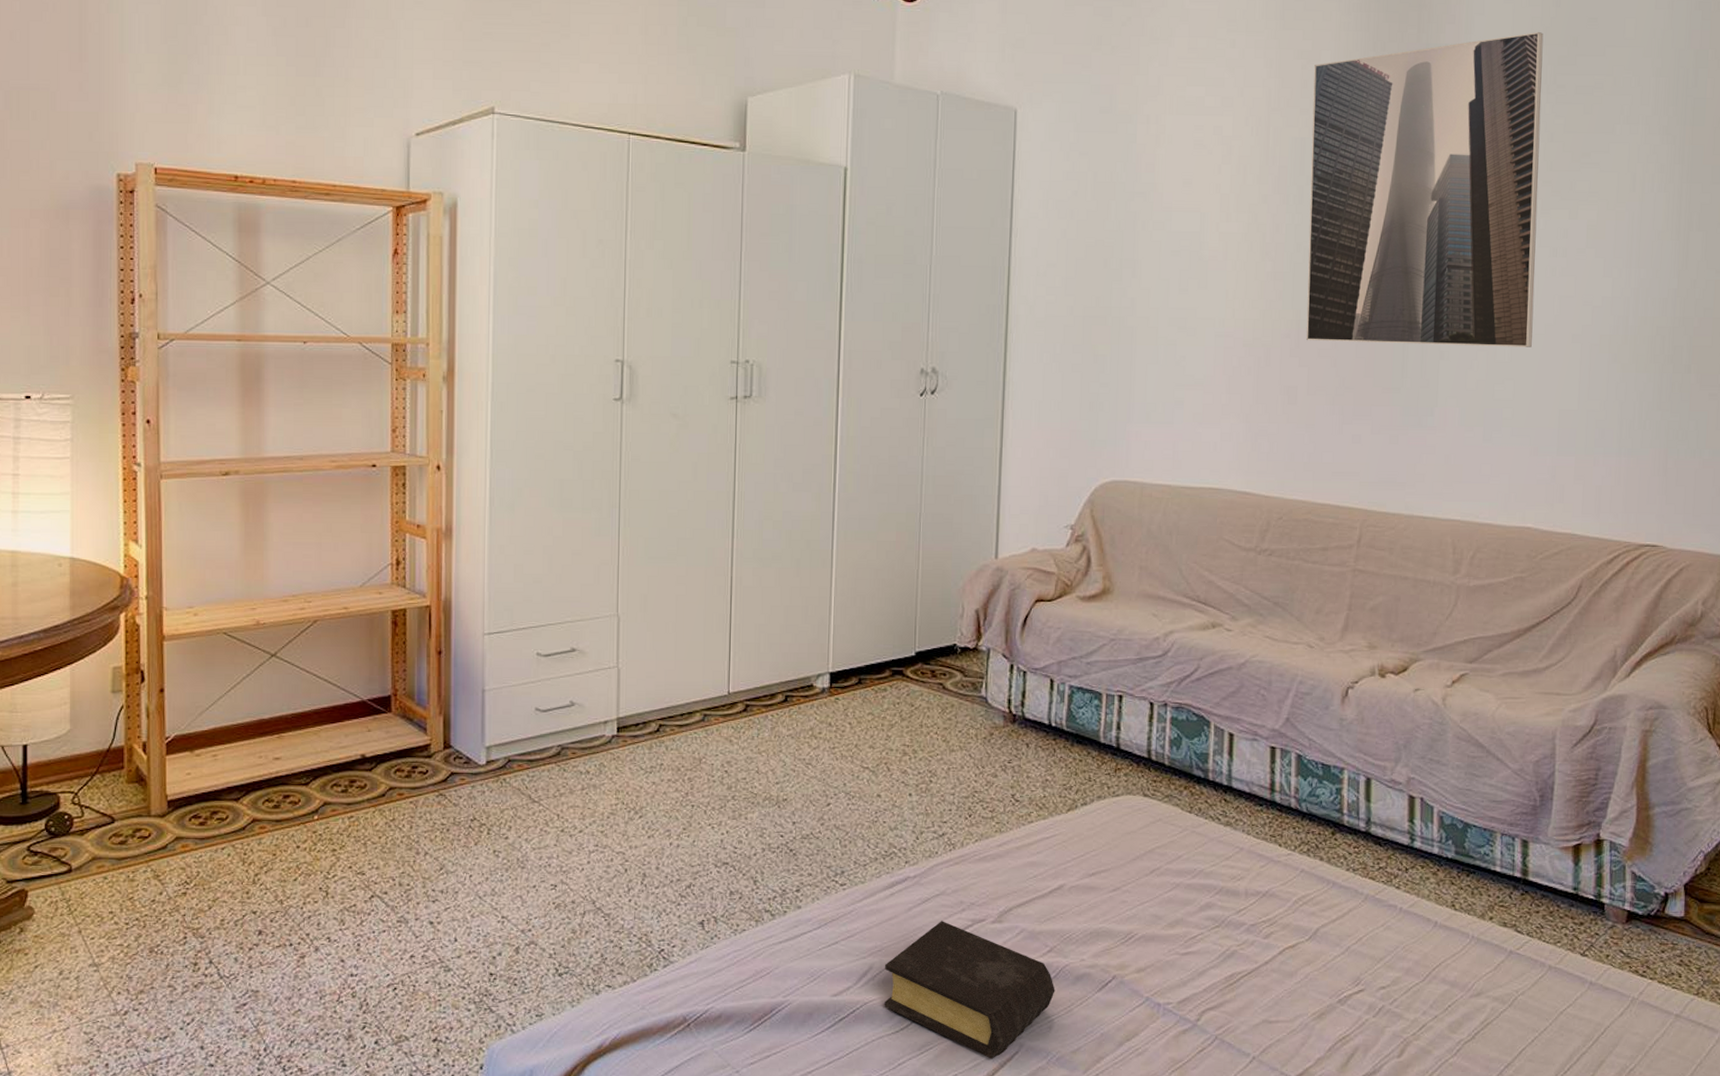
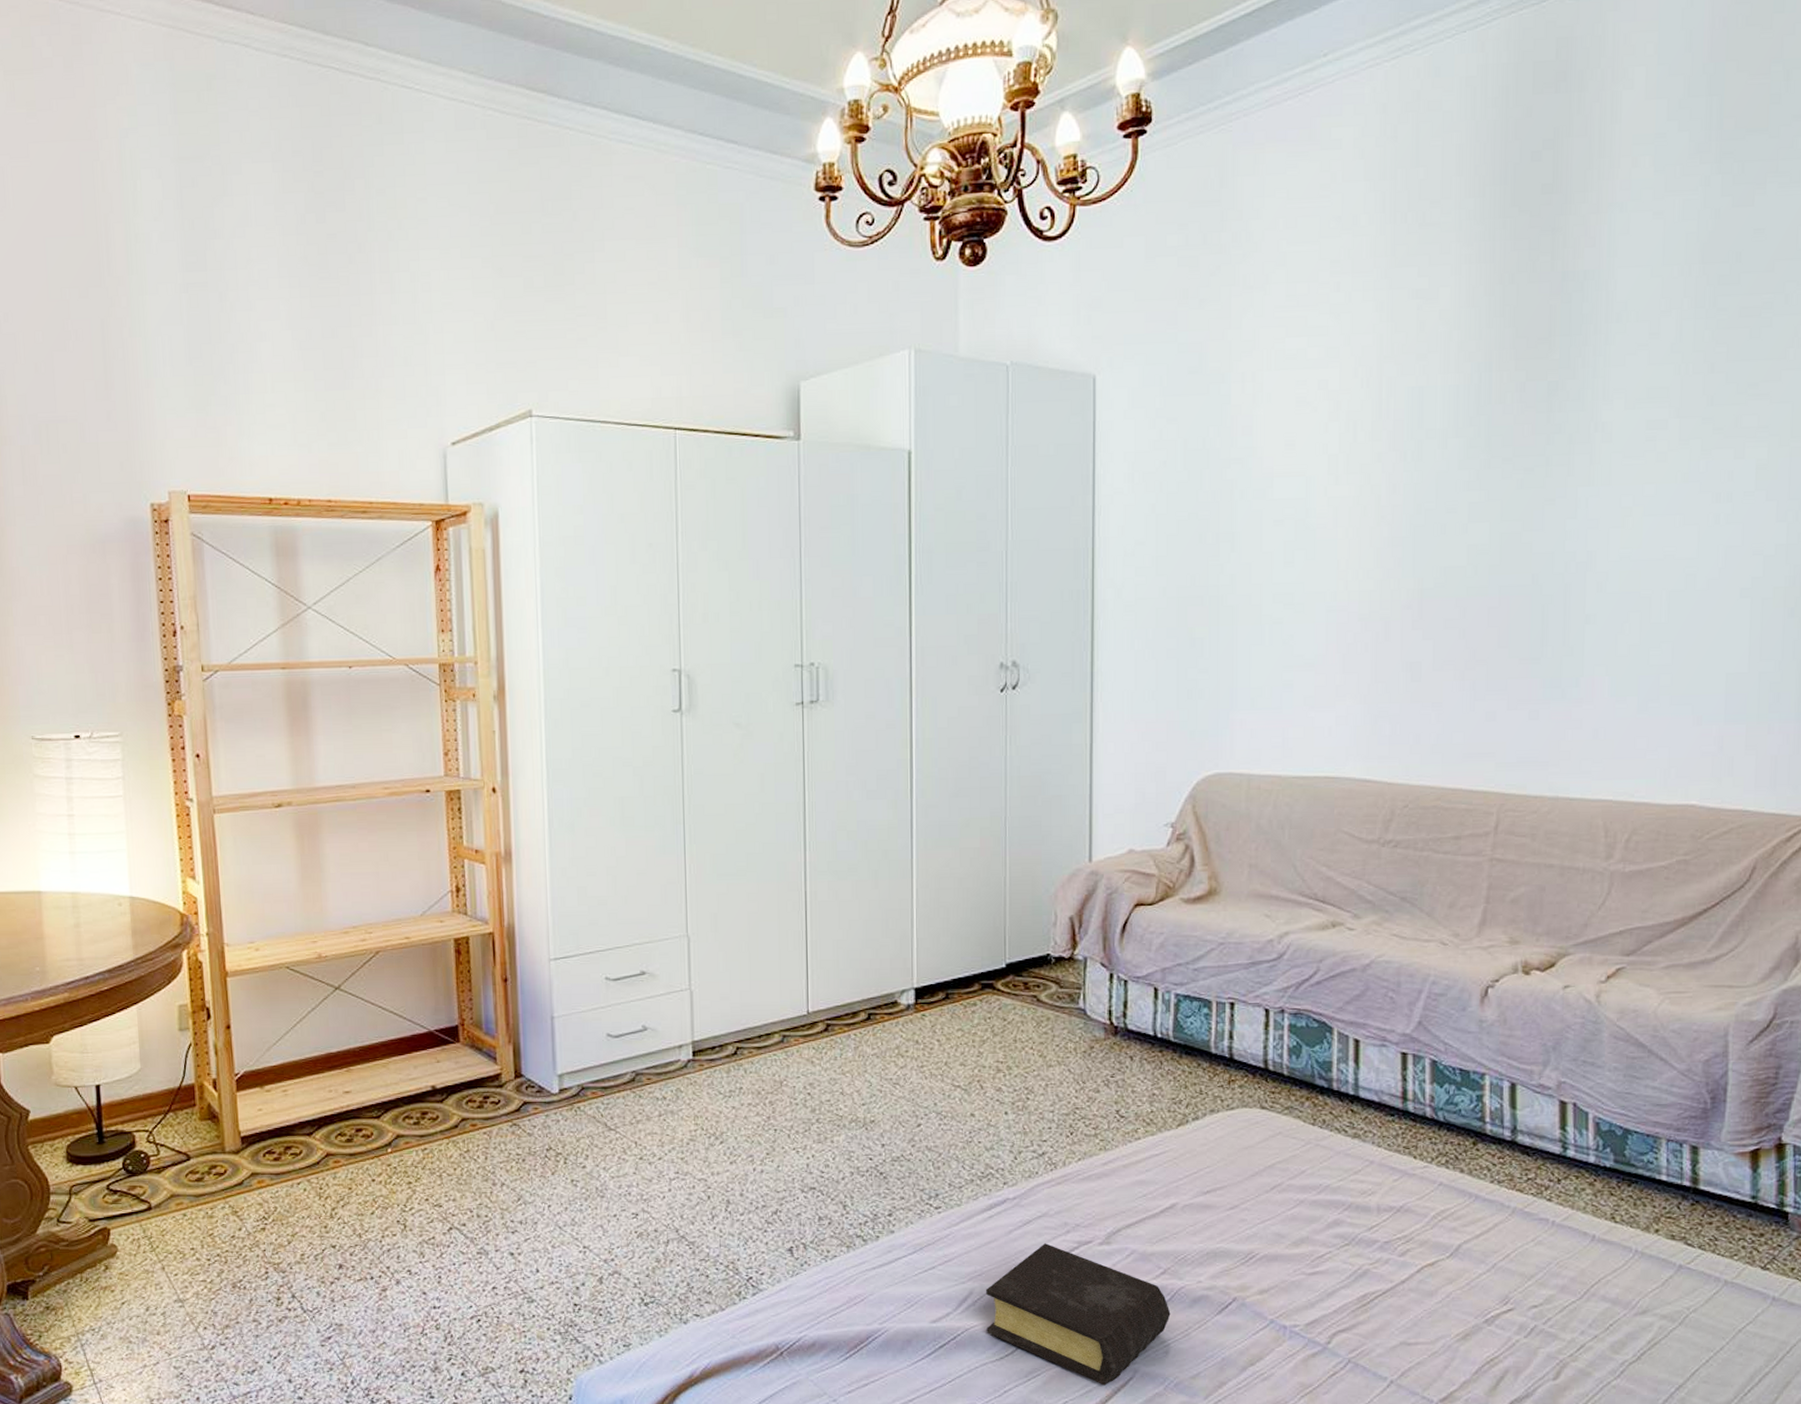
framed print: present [1305,31,1544,347] -> none [1429,248,1701,611]

